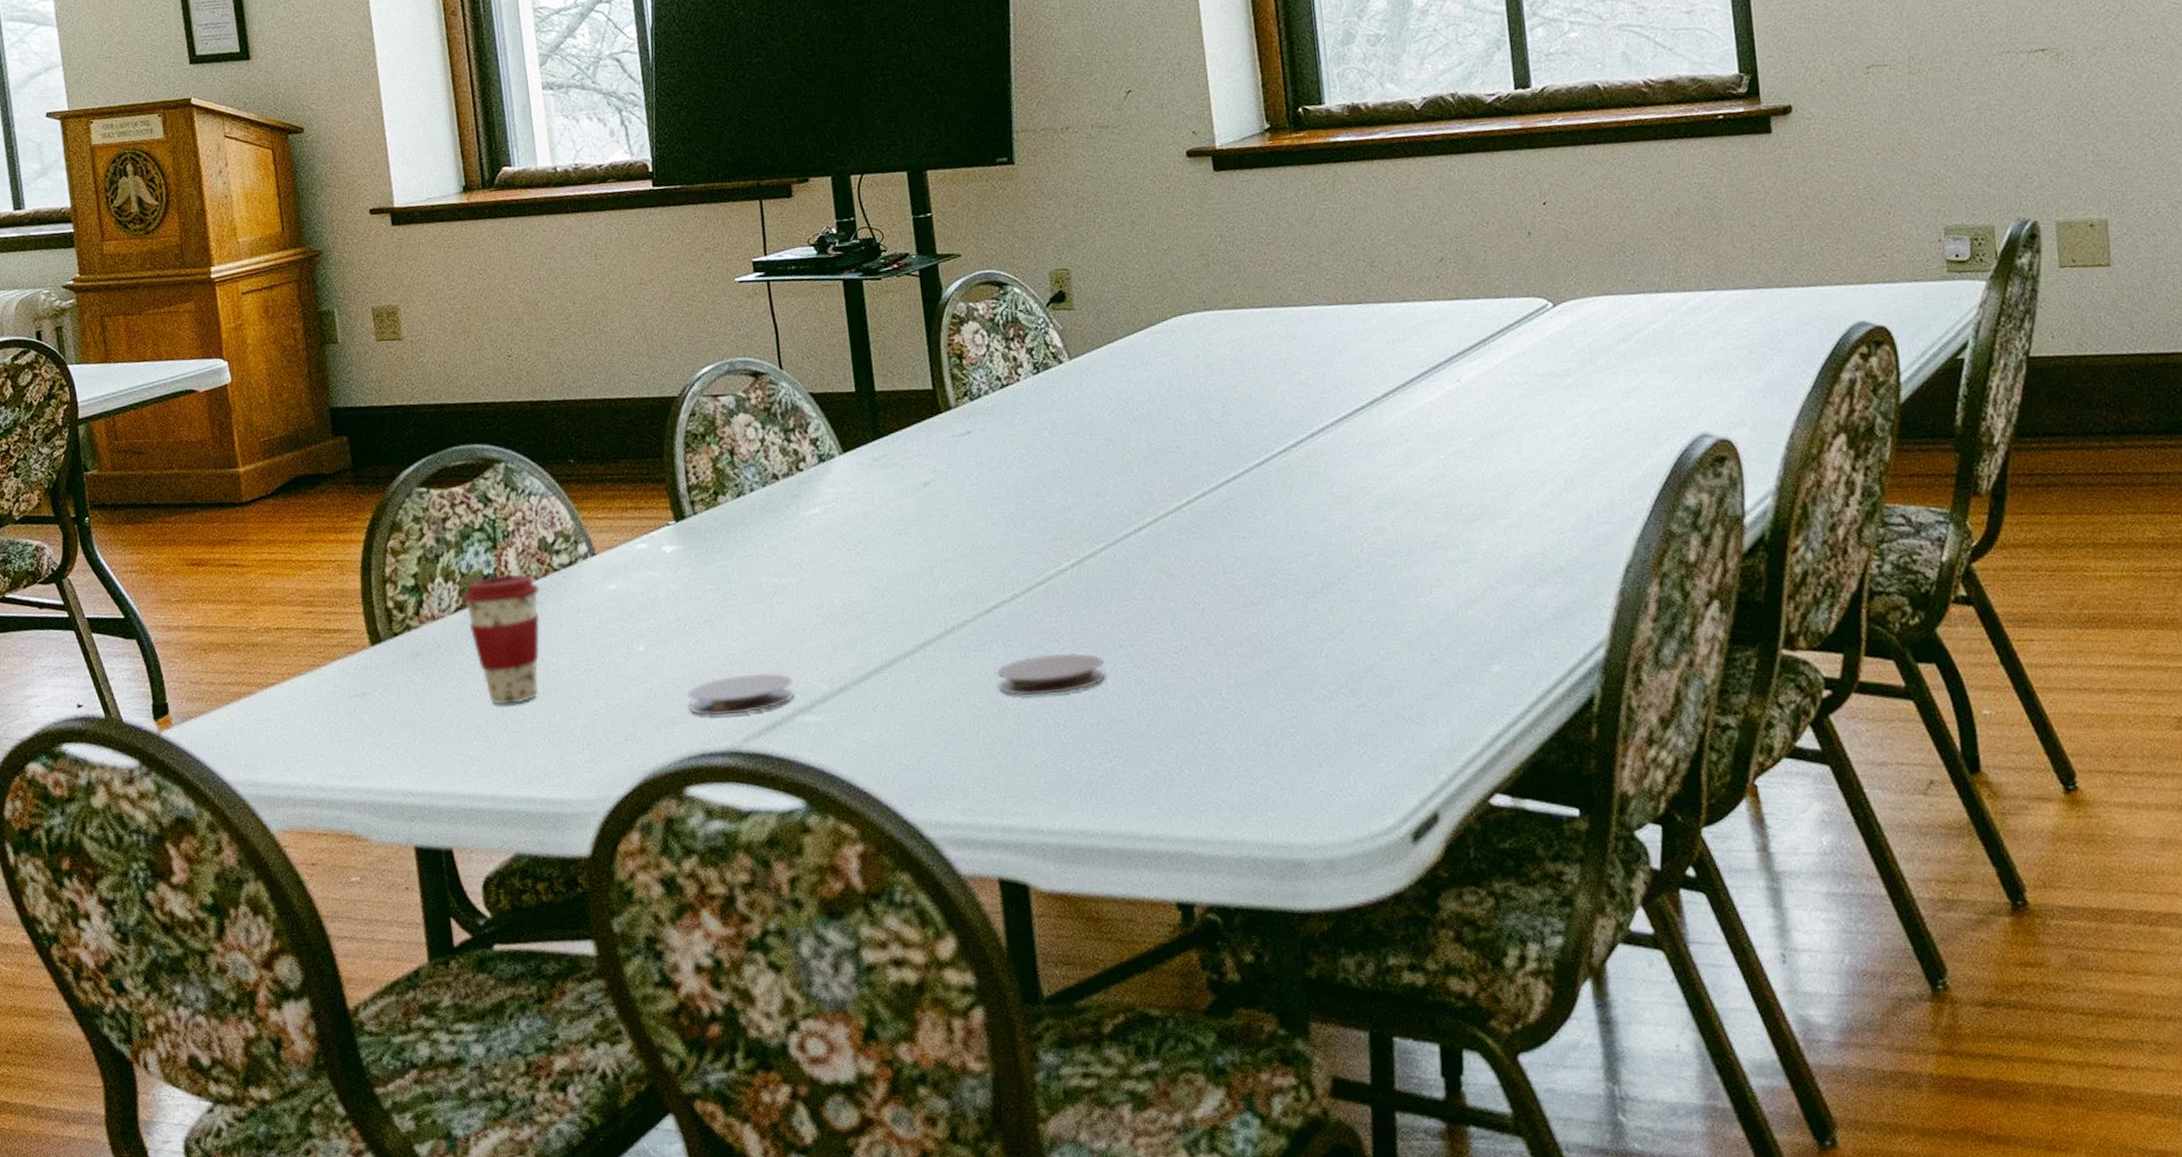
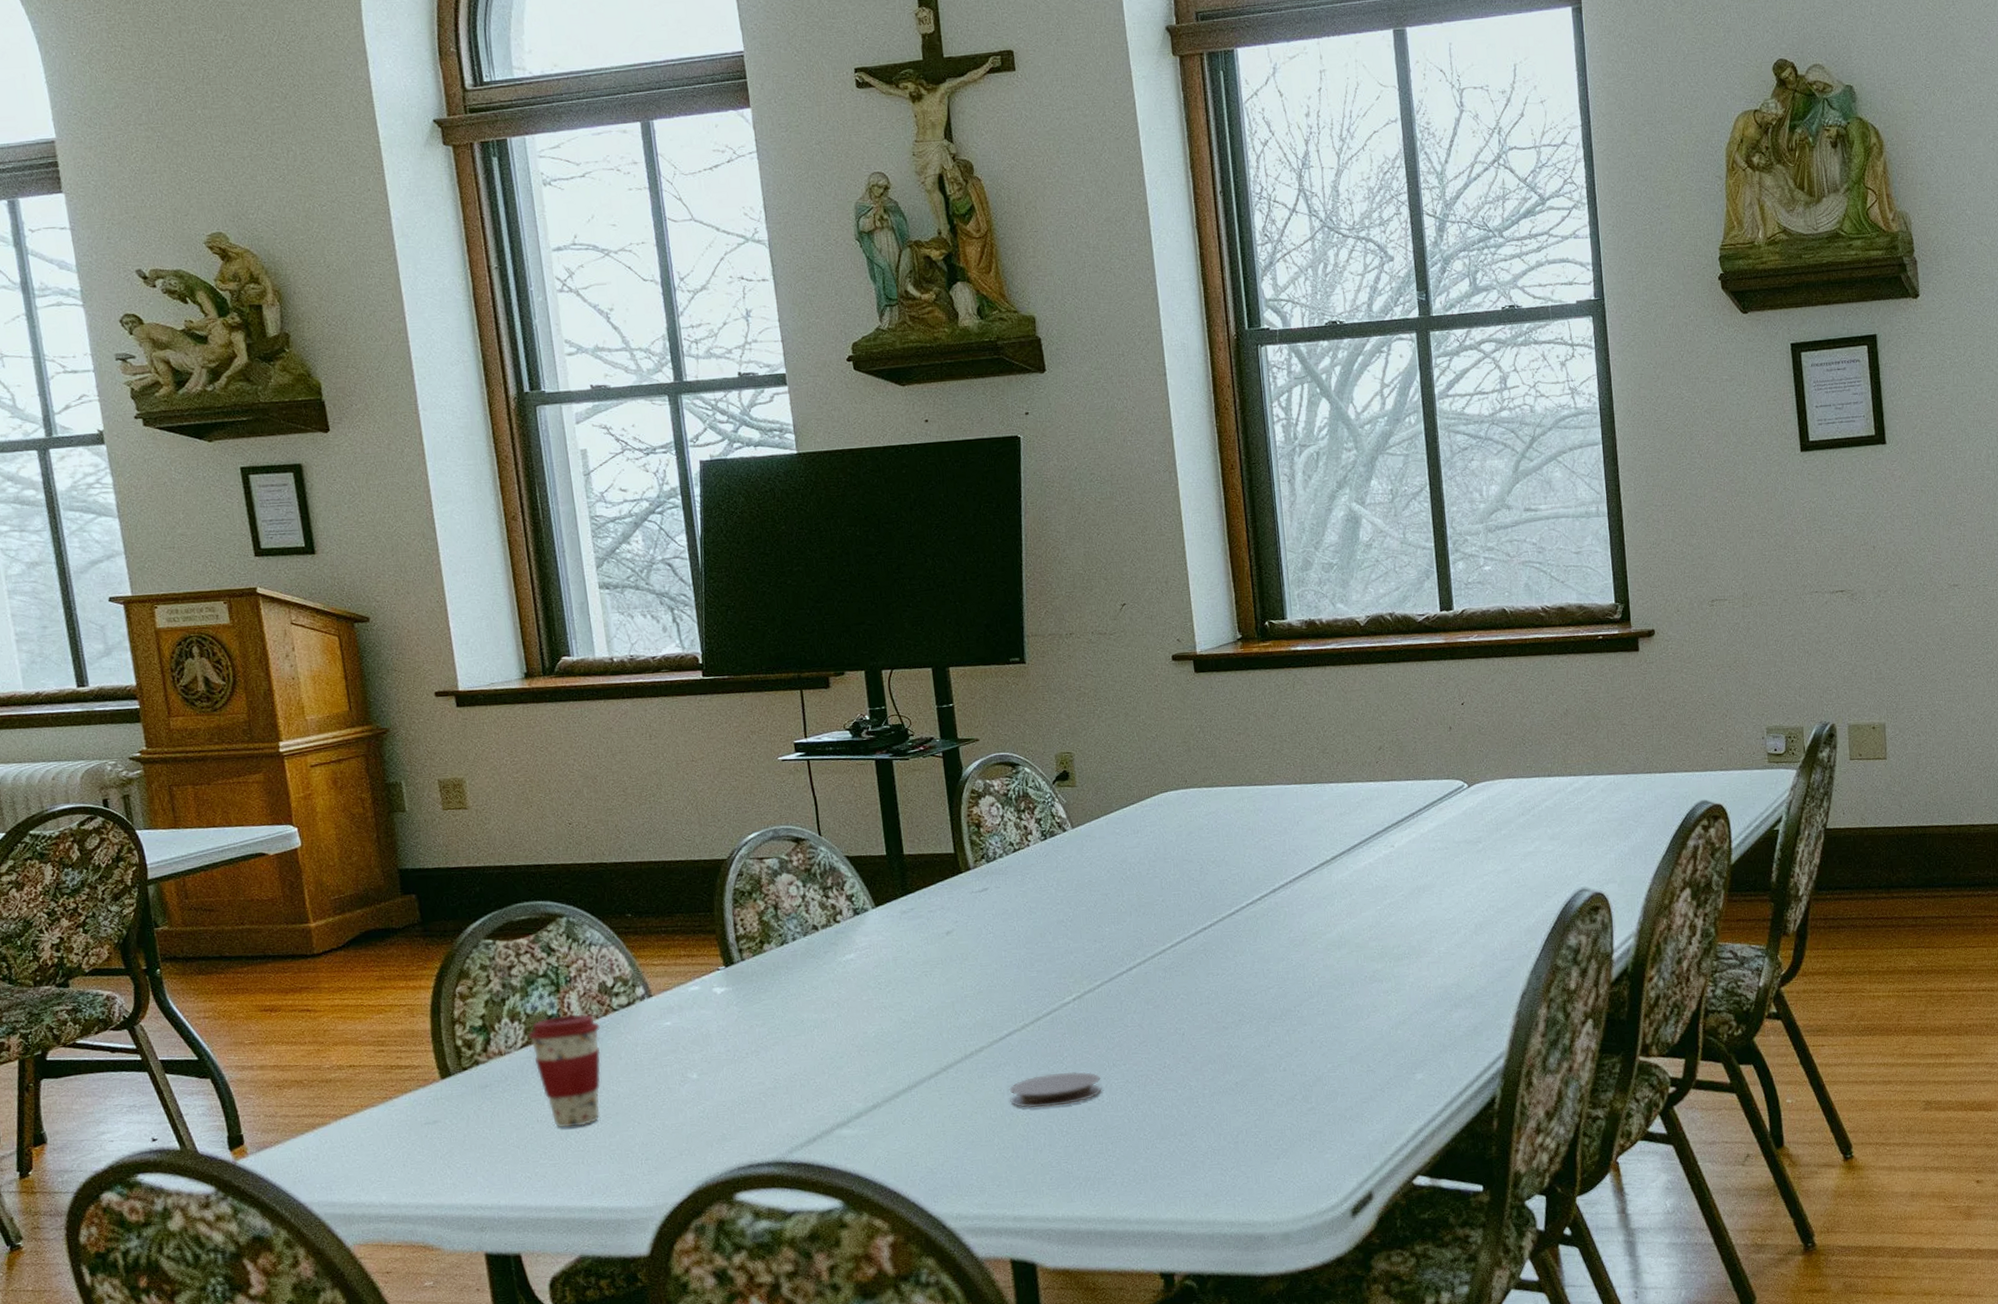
coaster: present [687,672,794,716] -> none [736,1094,833,1133]

